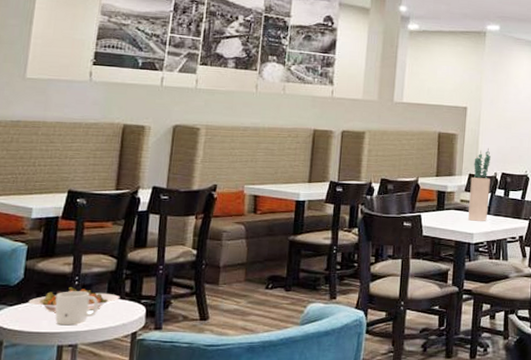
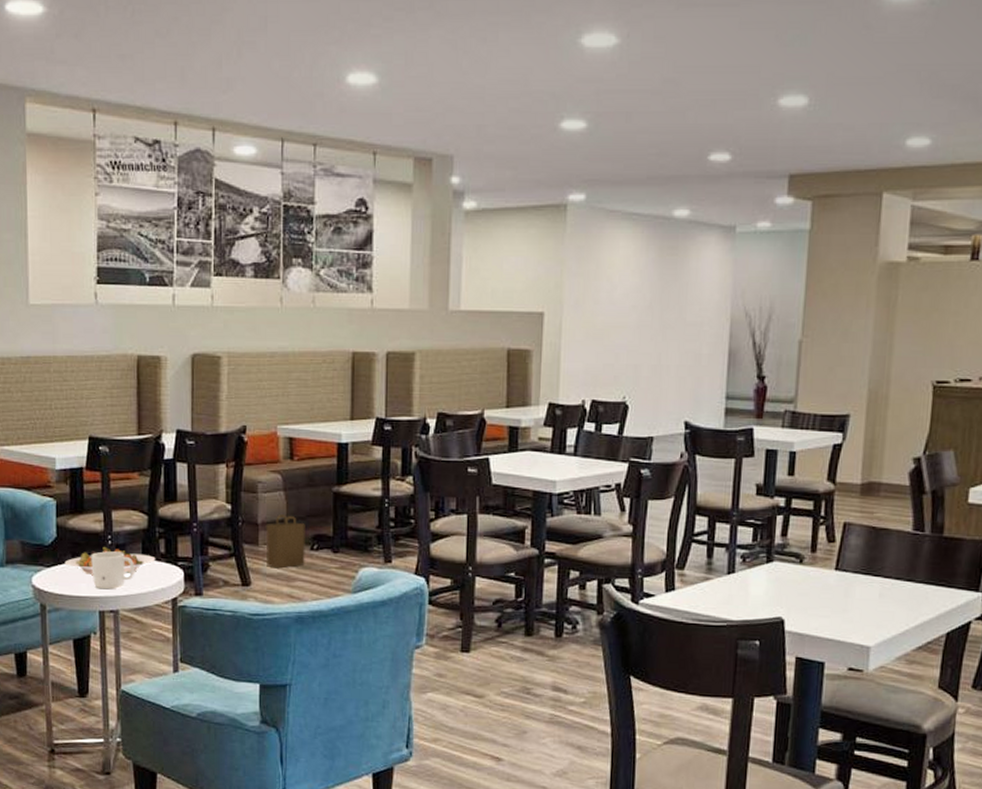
shopping bag: none [224,259,263,305] -> present [266,514,305,569]
vase: present [468,148,491,222] -> none [549,367,577,466]

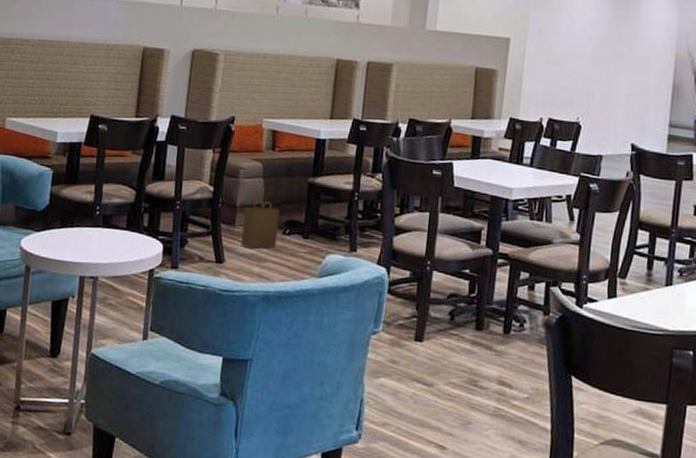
salad: present [64,547,156,575] -> none [53,217,139,243]
mug: present [91,551,135,590] -> none [77,220,119,257]

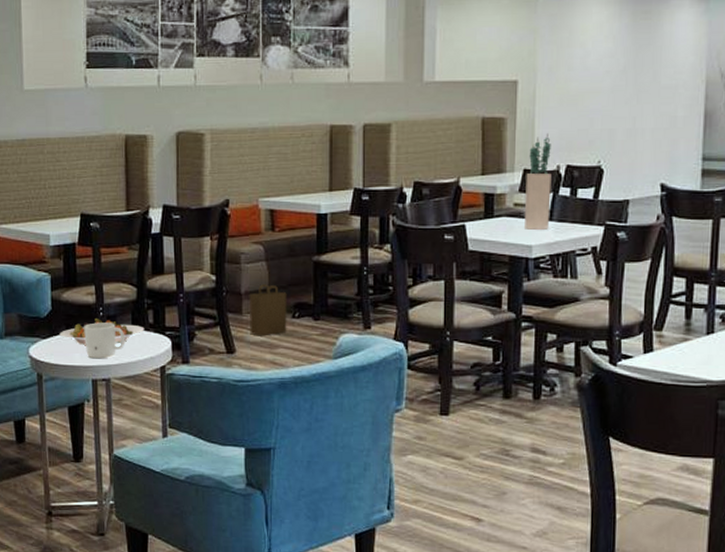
salad: none [53,217,139,243] -> present [59,319,145,345]
mug: none [77,220,119,257] -> present [84,322,126,359]
vase: none [507,88,536,176] -> present [525,134,552,231]

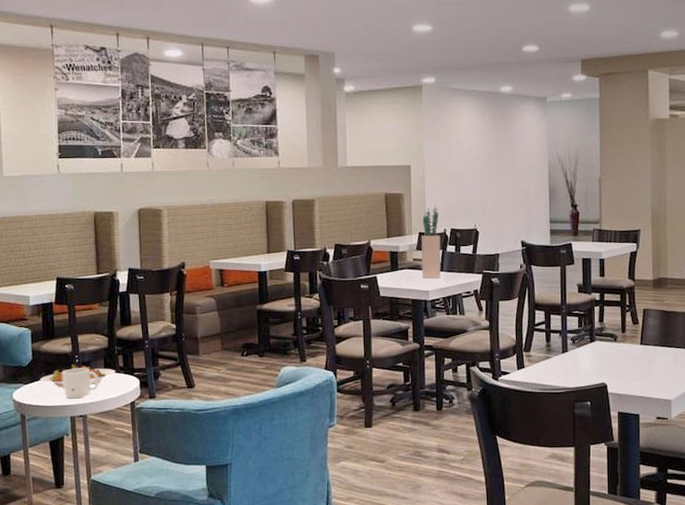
shopping bag: present [250,284,287,336] -> none [205,330,238,373]

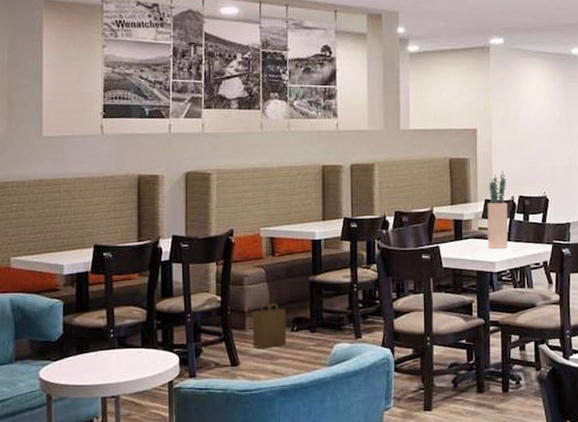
salad: present [39,365,116,388] -> none [70,340,154,365]
mug: present [62,368,99,399] -> none [95,343,135,378]
shopping bag: none [205,330,238,373] -> present [252,302,287,349]

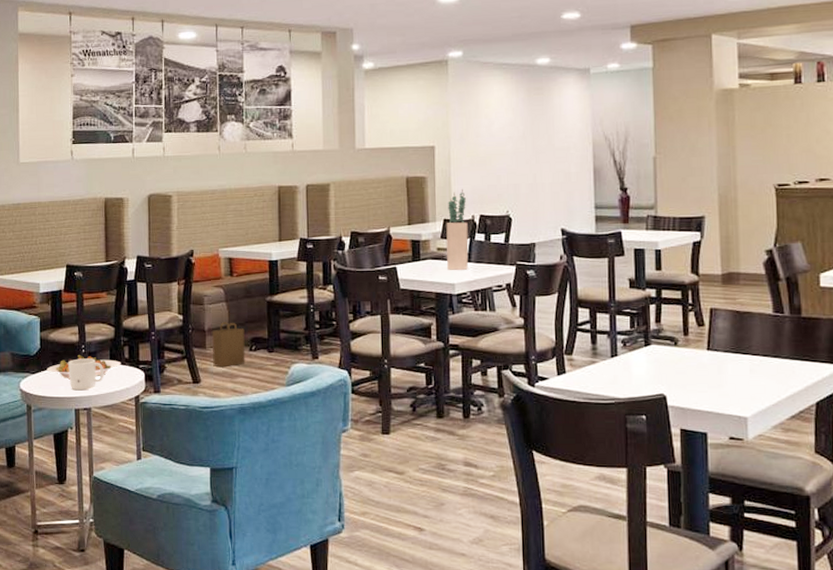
salad: none [70,340,154,365] -> present [46,355,121,378]
mug: none [95,343,135,378] -> present [68,358,104,391]

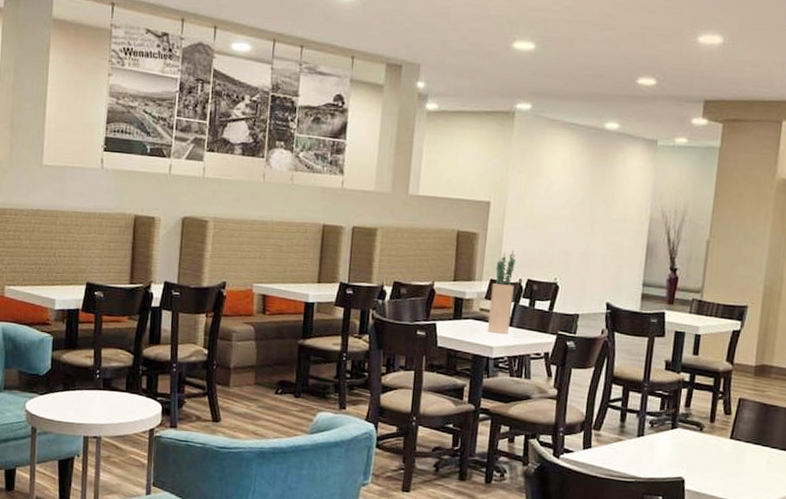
salad: present [46,355,121,378] -> none [56,380,138,405]
mug: present [68,358,104,391] -> none [80,384,119,418]
shopping bag: present [212,322,245,368] -> none [235,361,272,409]

